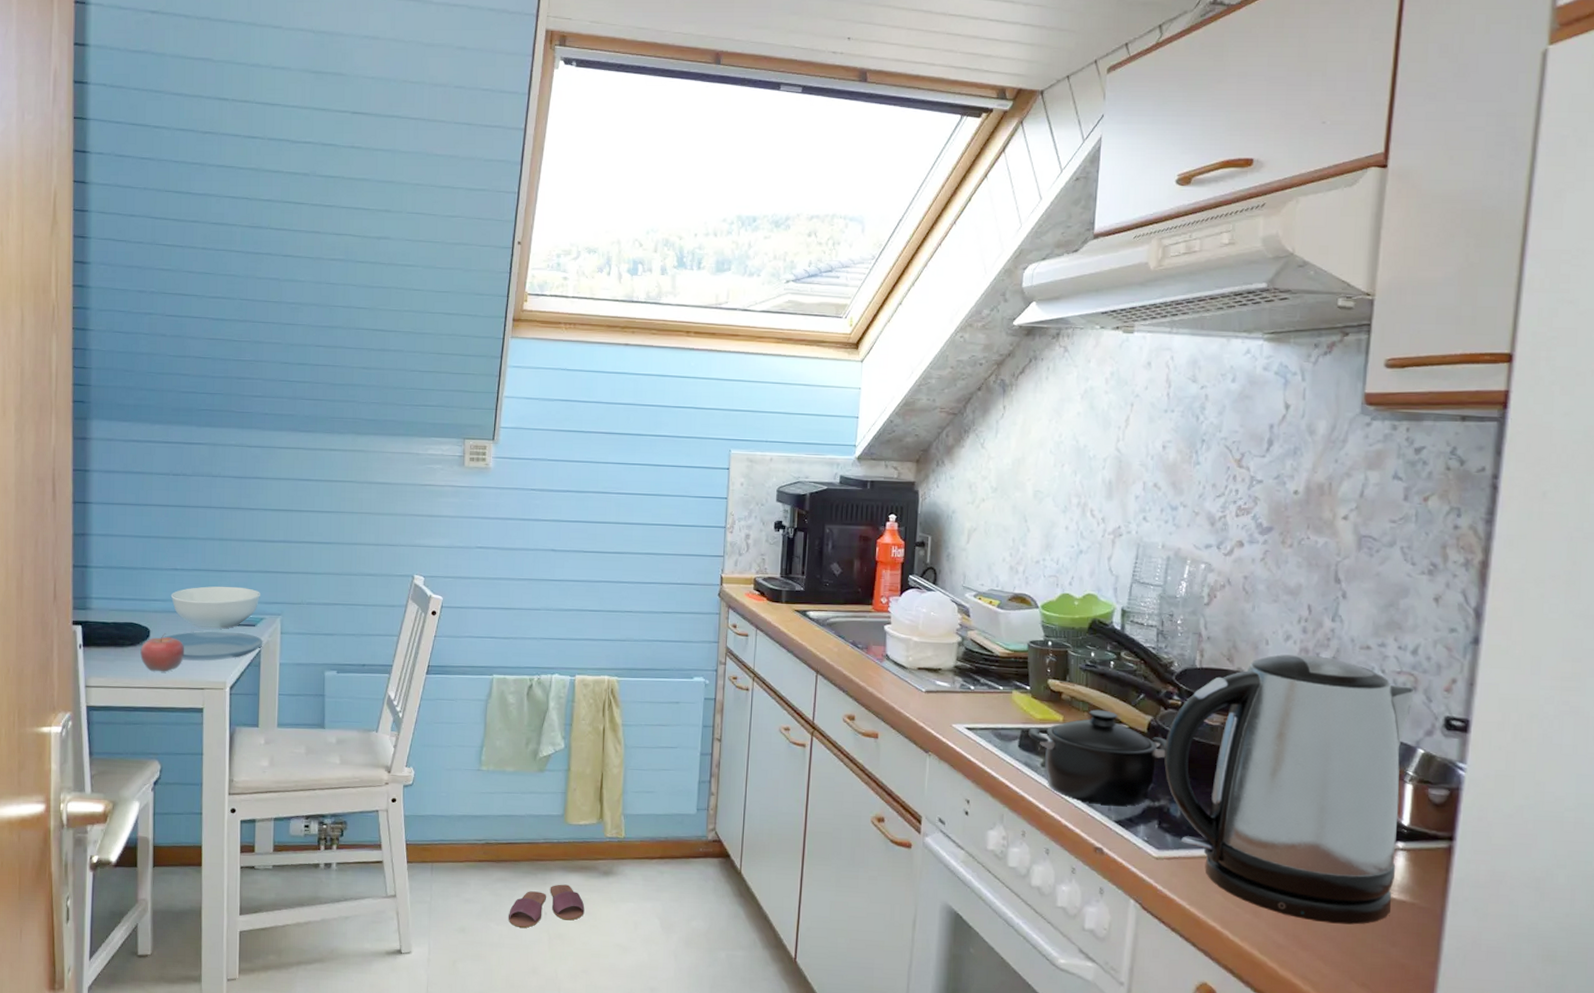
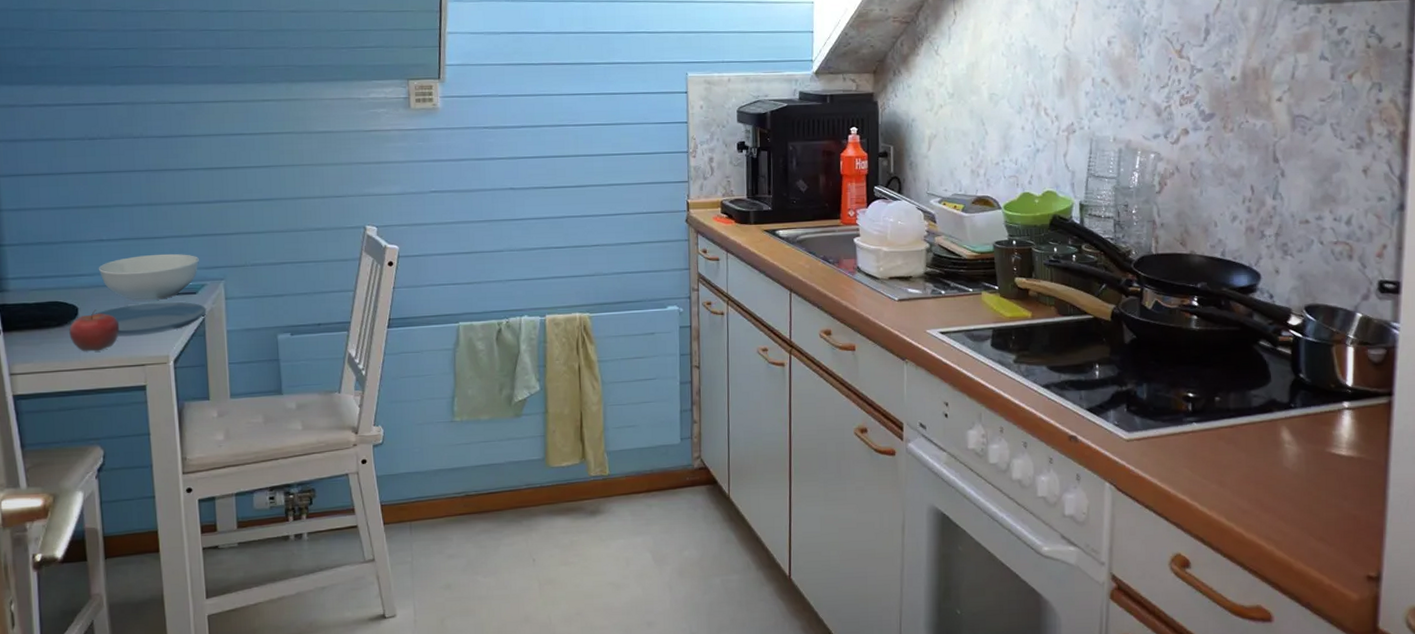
slippers: present [509,884,585,928] -> none [495,528,574,577]
saucepan: present [1028,709,1168,806] -> none [1000,303,1130,395]
kettle: present [1164,654,1416,925] -> none [1128,233,1351,485]

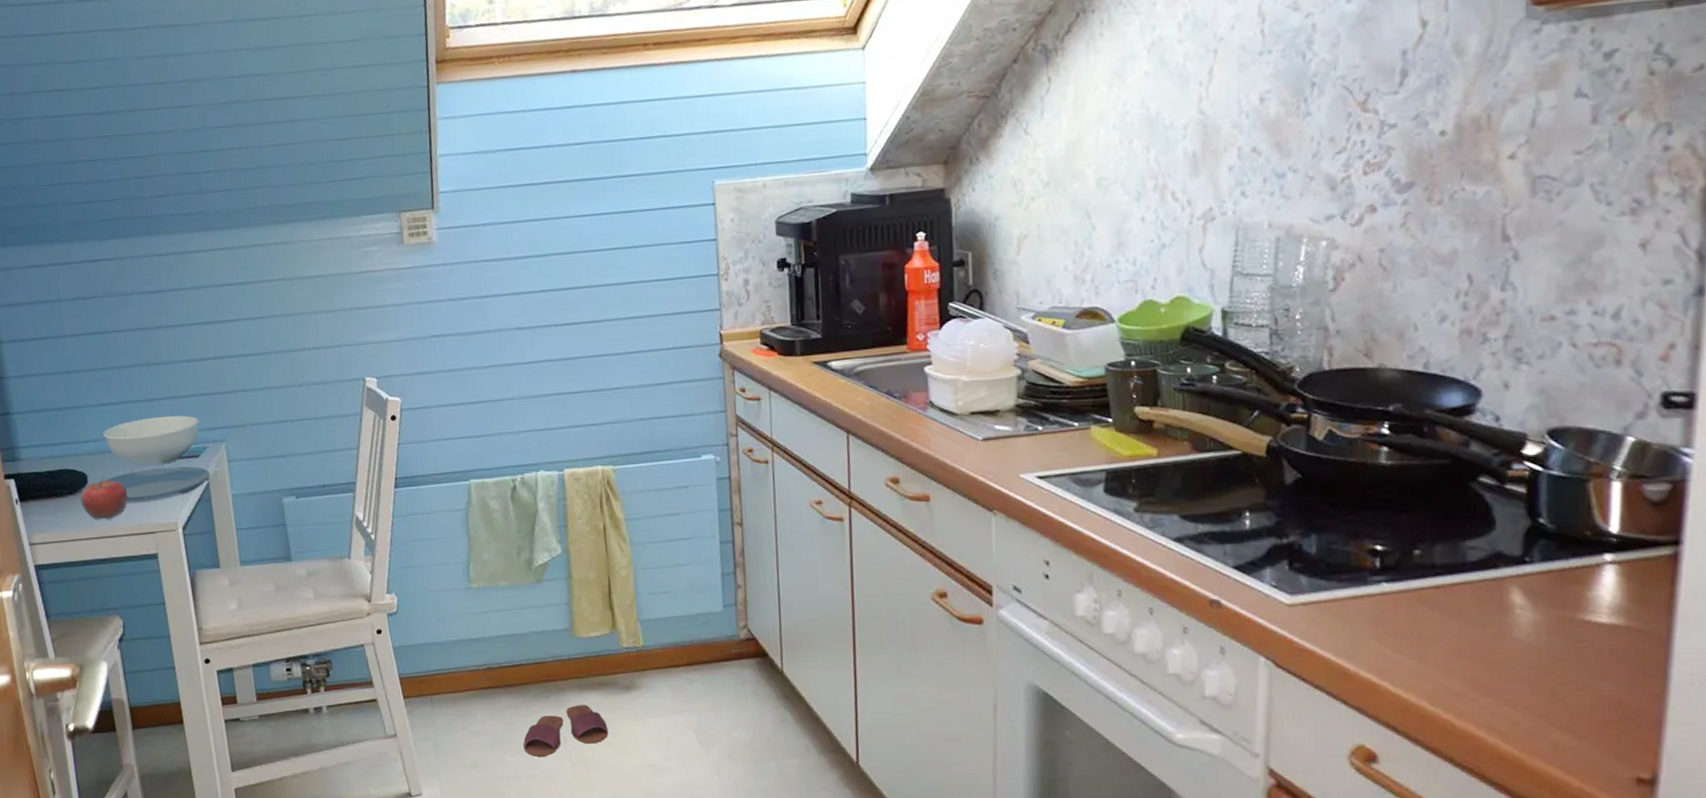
slippers: none [495,528,574,577] -> present [523,704,609,757]

